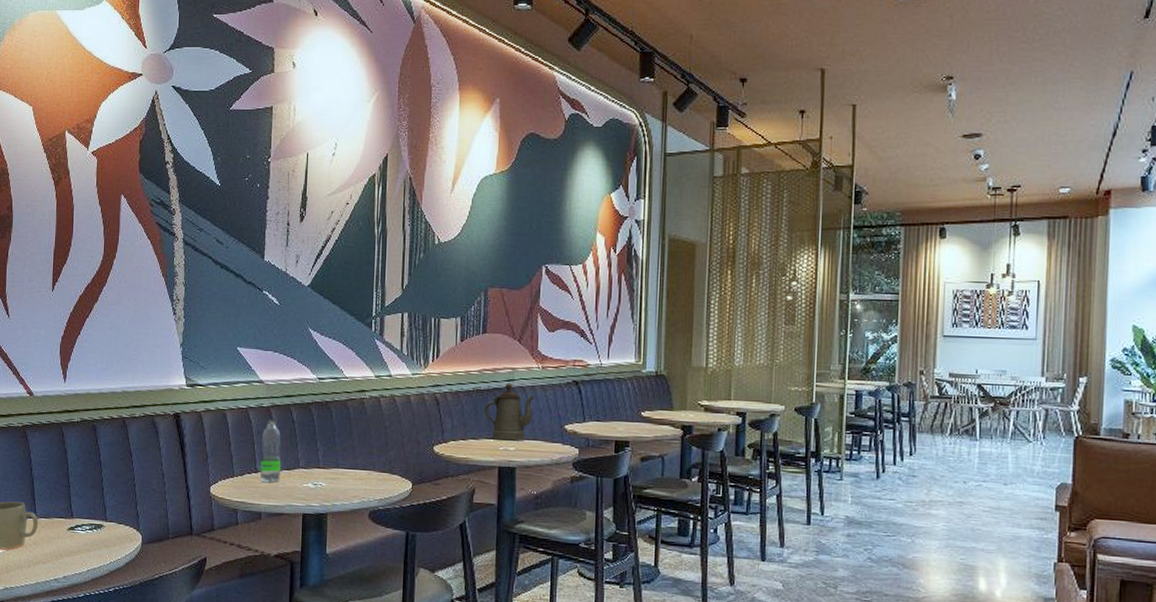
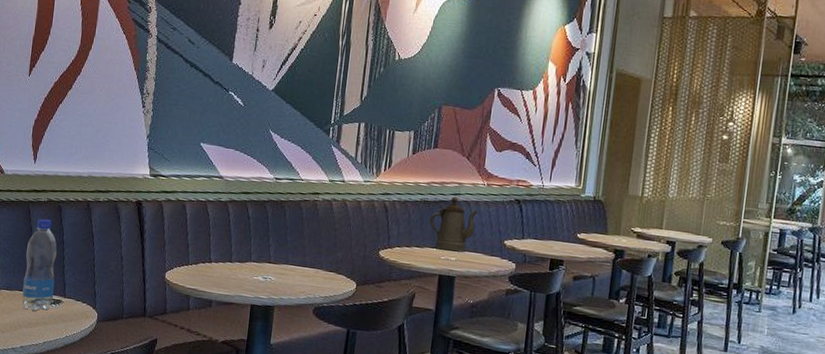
bottle: none [61,440,95,539] -> present [21,219,58,312]
bottle: present [260,419,282,483] -> none [213,213,236,274]

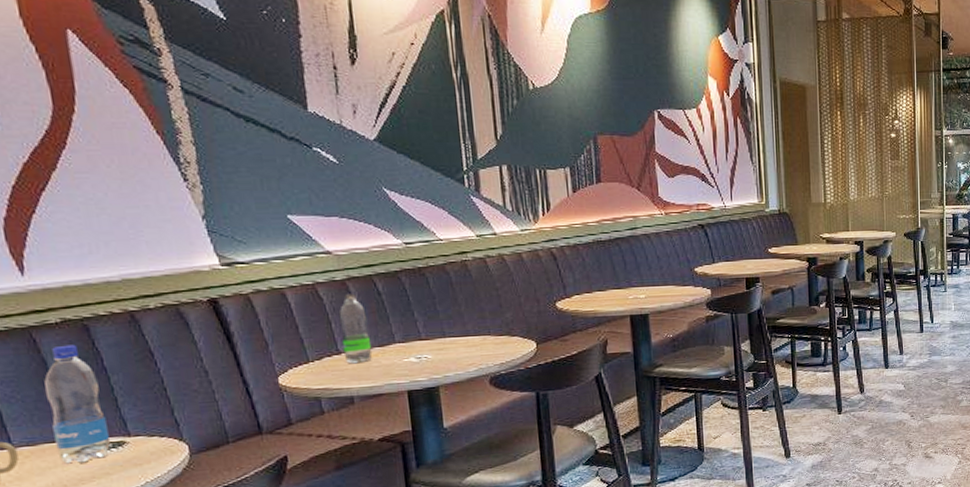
bottle: none [213,213,236,274] -> present [338,293,373,364]
coffee pot: present [429,196,478,252] -> none [607,231,661,289]

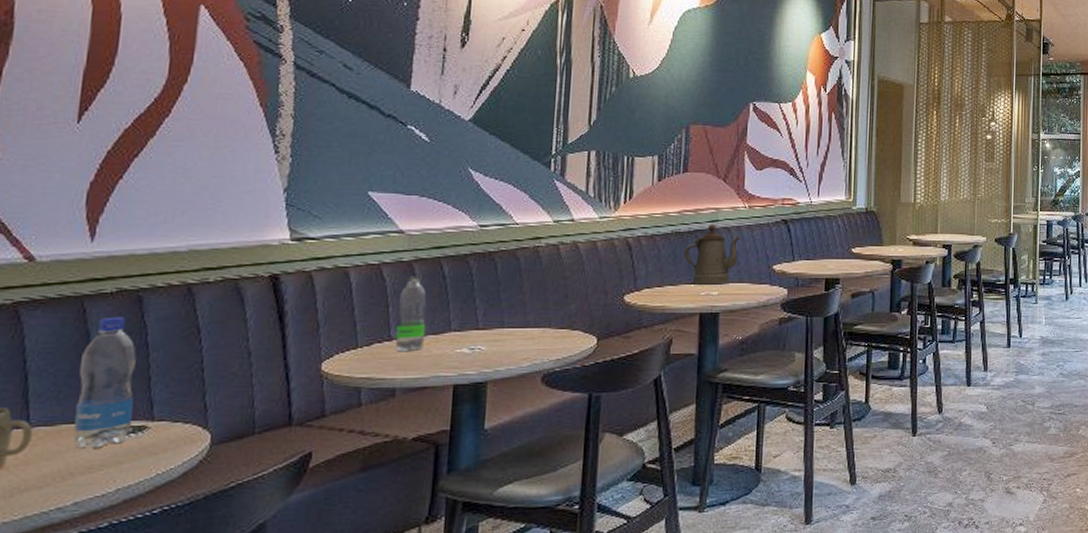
coffee pot: none [607,231,661,289] -> present [683,224,741,285]

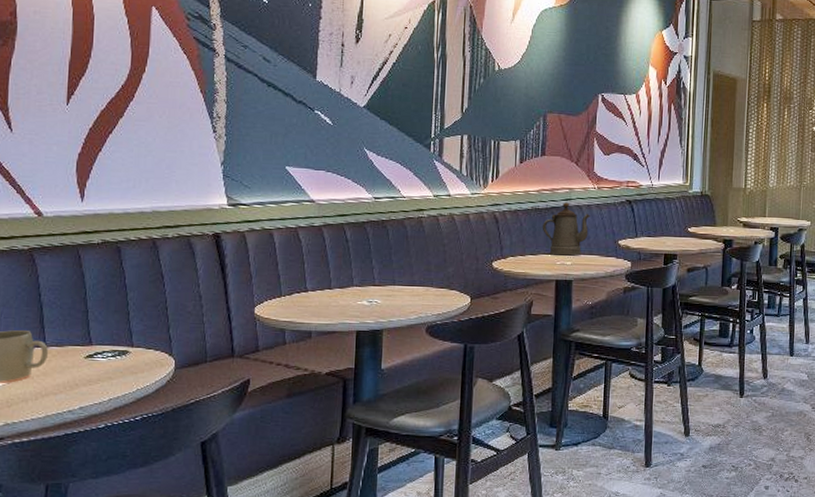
bottle: present [73,316,138,450] -> none [77,262,119,367]
bottle: present [395,276,427,352] -> none [310,238,334,302]

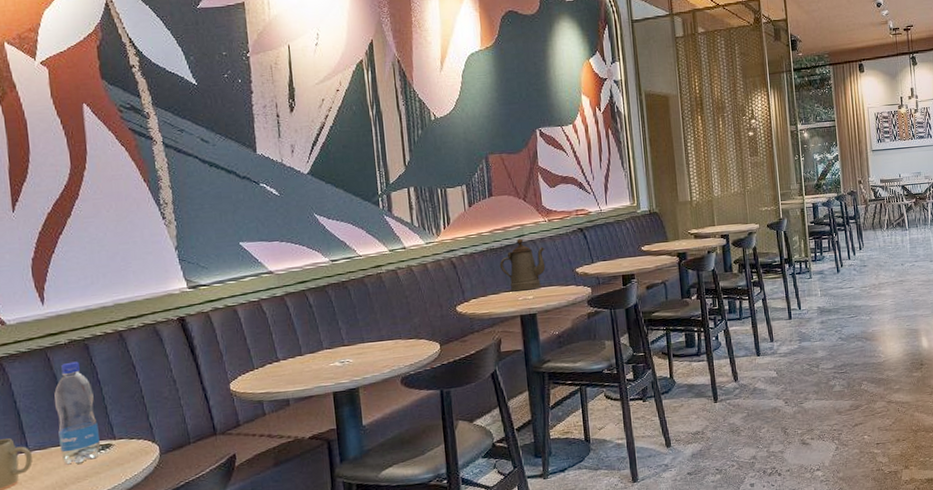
bottle: none [77,262,119,367] -> present [53,361,100,465]

